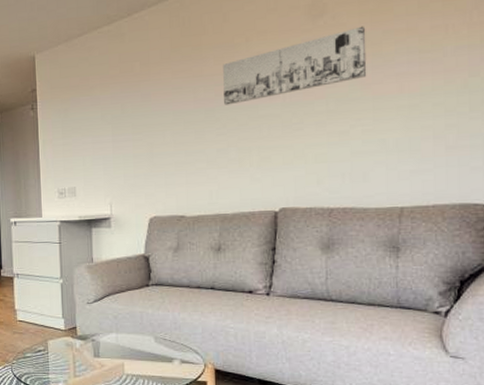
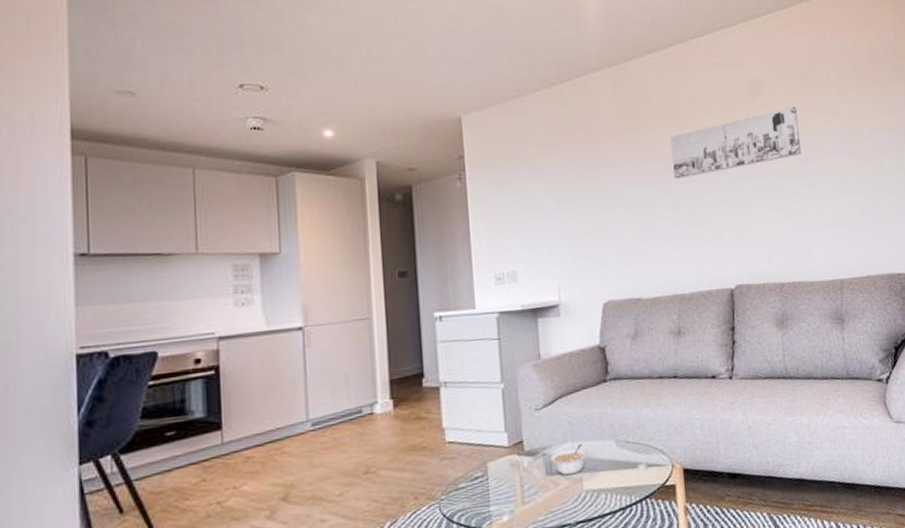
legume: none [98,335,129,360] -> present [550,443,587,476]

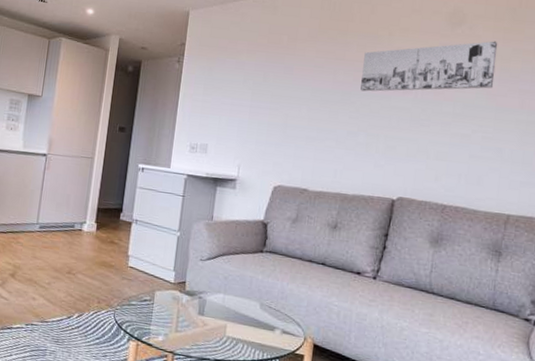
legume: present [550,443,587,476] -> none [204,297,235,321]

